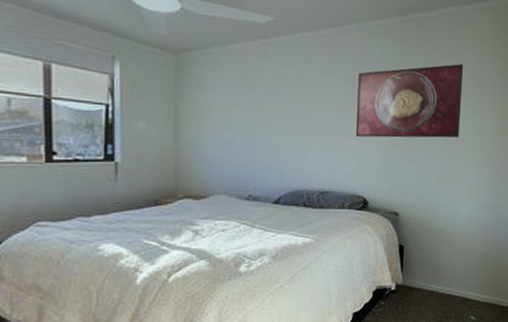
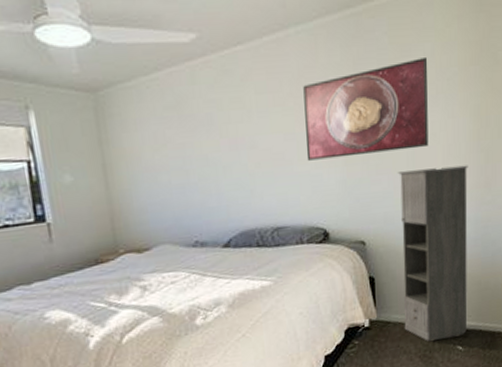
storage cabinet: none [425,156,491,310] -> present [397,165,469,342]

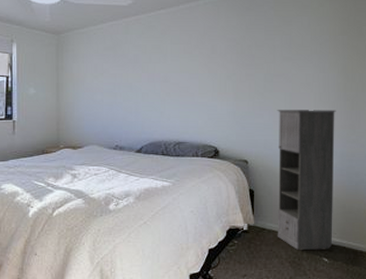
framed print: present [303,56,429,161] -> none [205,26,305,95]

